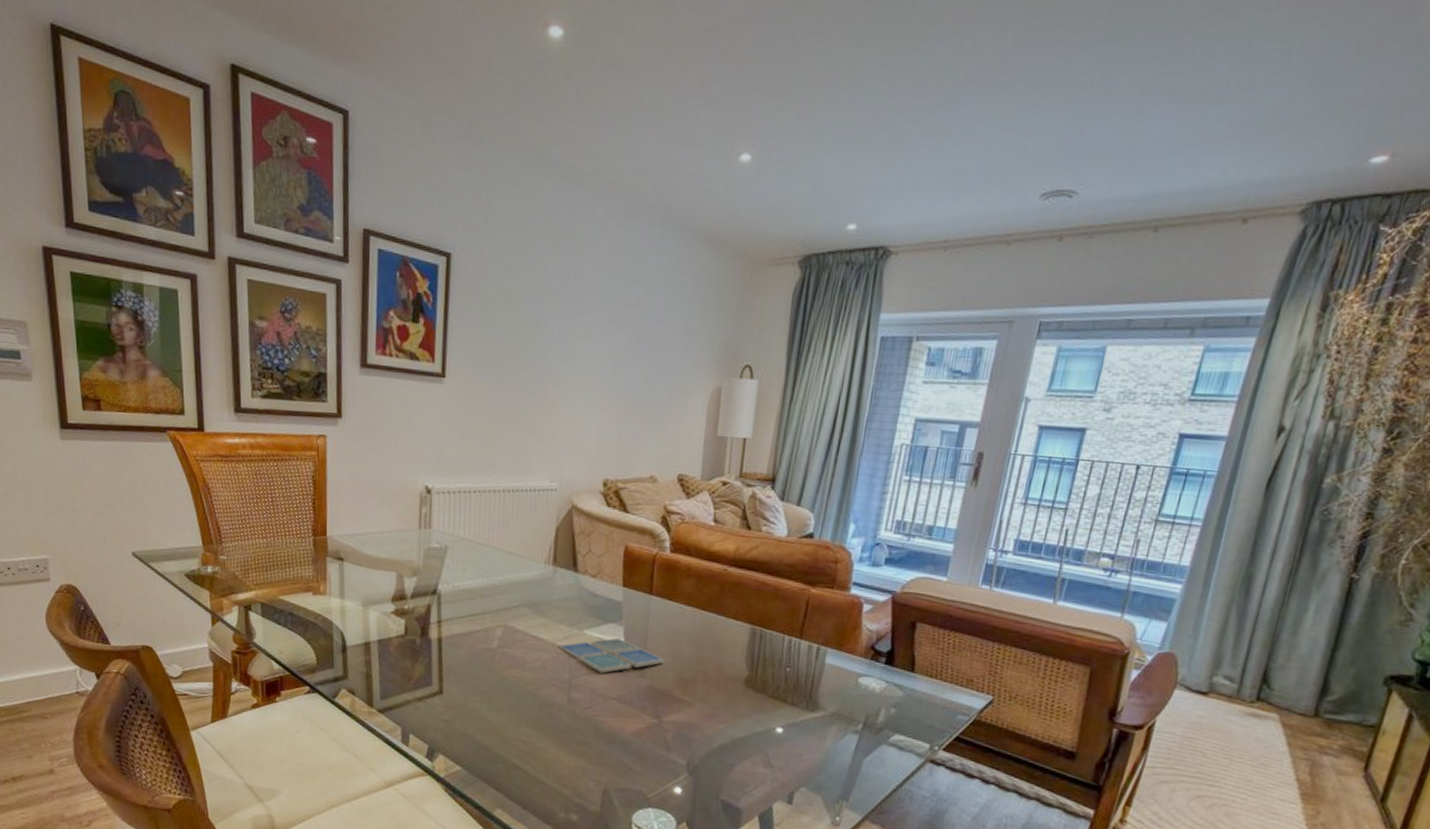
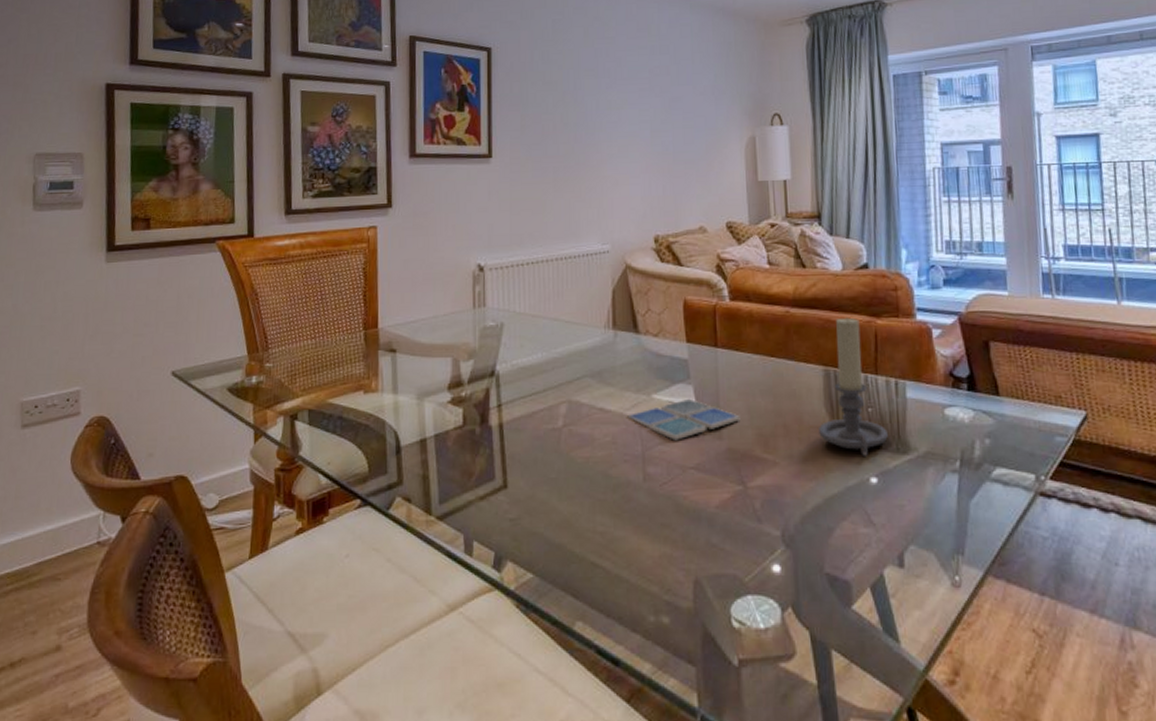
candle holder: none [736,582,801,710] -> present [819,317,888,458]

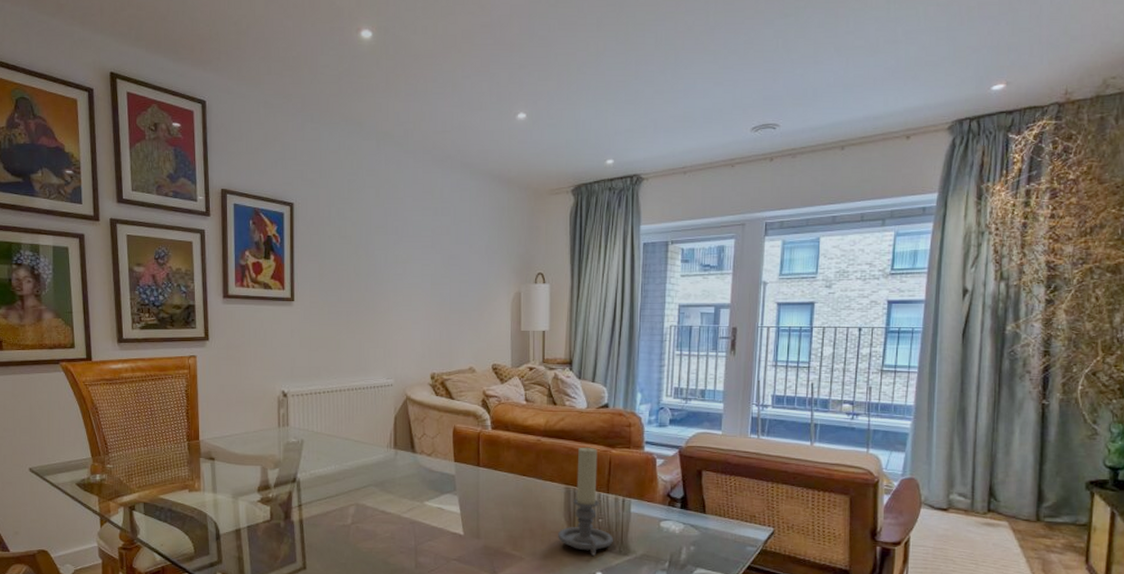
drink coaster: present [627,398,740,441] -> none [404,506,495,538]

